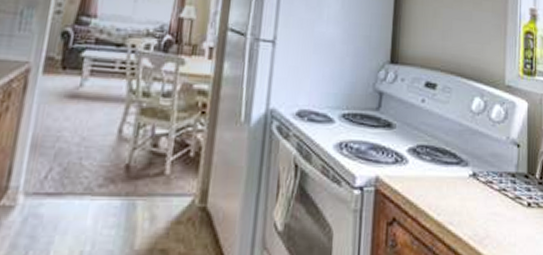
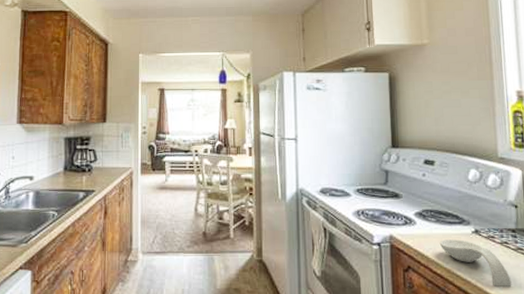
spoon rest: none [432,184,506,246] -> present [439,239,512,288]

